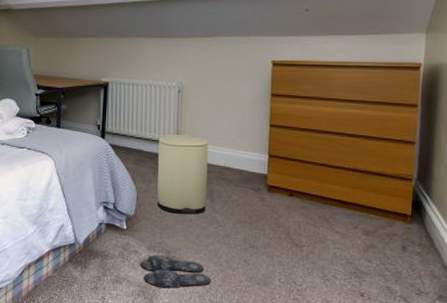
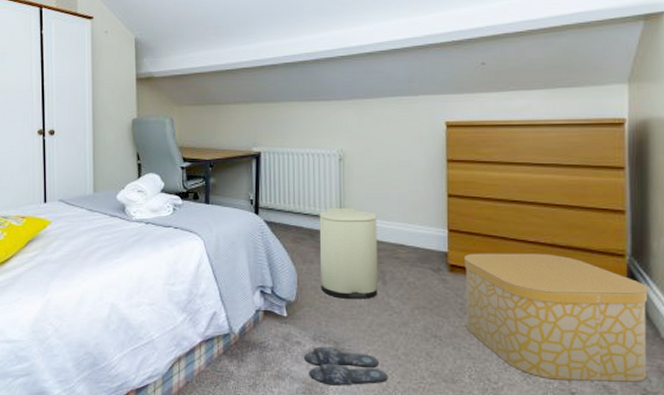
storage box: none [279,175,428,284] -> present [464,253,648,382]

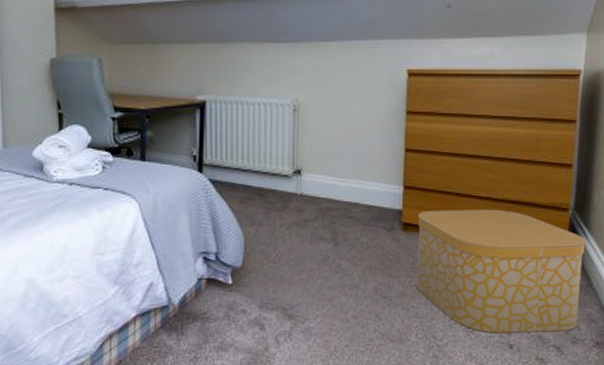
slippers: present [305,346,388,386] -> none [250,313,336,354]
pedal bin: present [319,208,378,299] -> none [269,165,332,263]

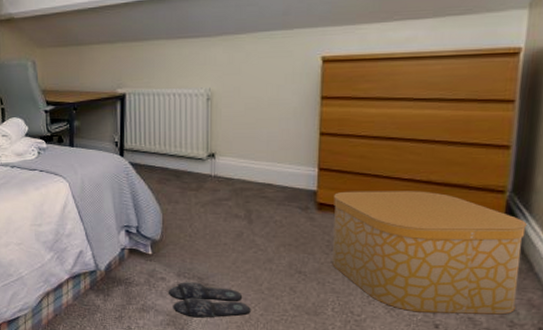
slippers: none [250,313,336,354] -> present [169,282,251,318]

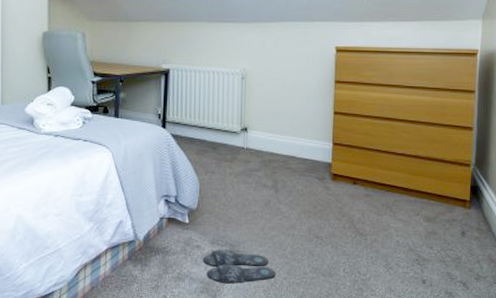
storage box: present [332,191,527,315] -> none [343,163,486,270]

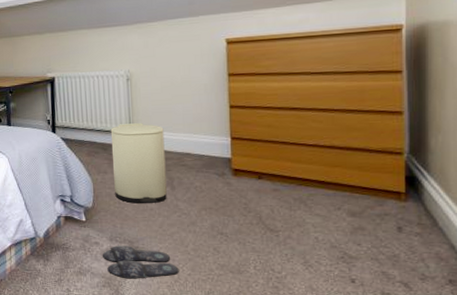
pedal bin: none [220,123,273,206] -> present [110,123,167,204]

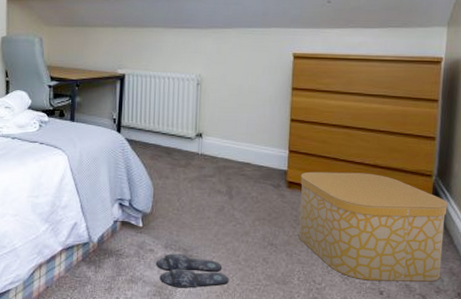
pedal bin: present [110,123,167,204] -> none [174,129,228,211]
storage box: none [247,155,426,268] -> present [298,171,448,282]

